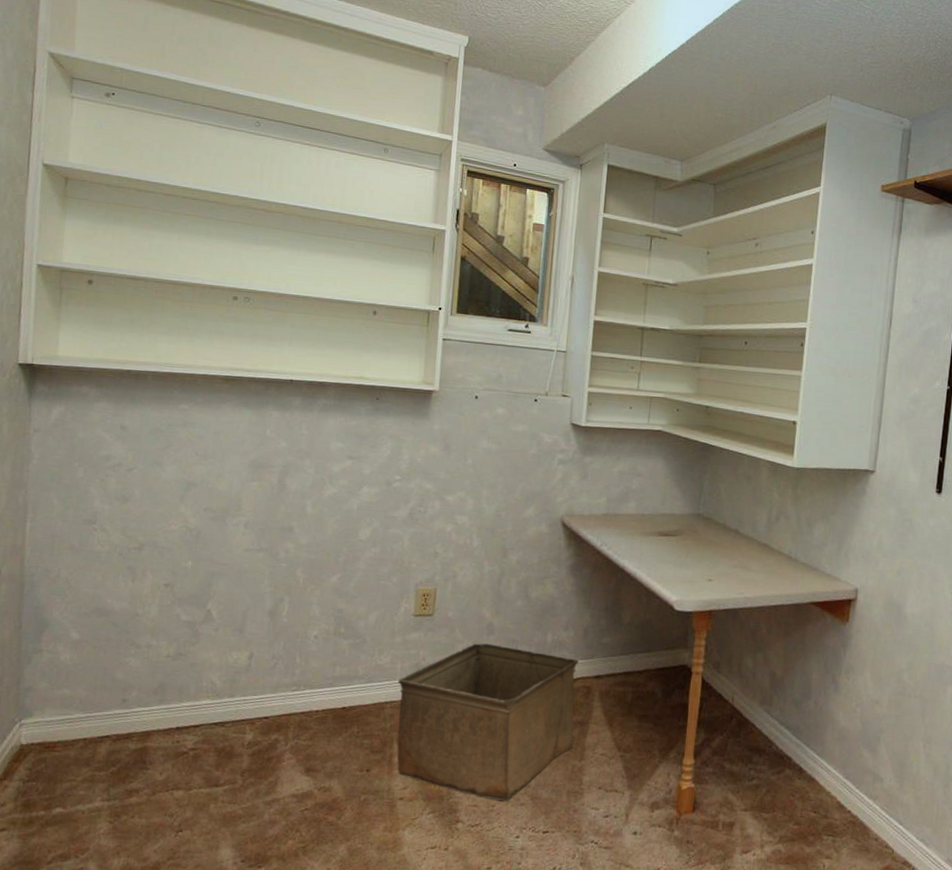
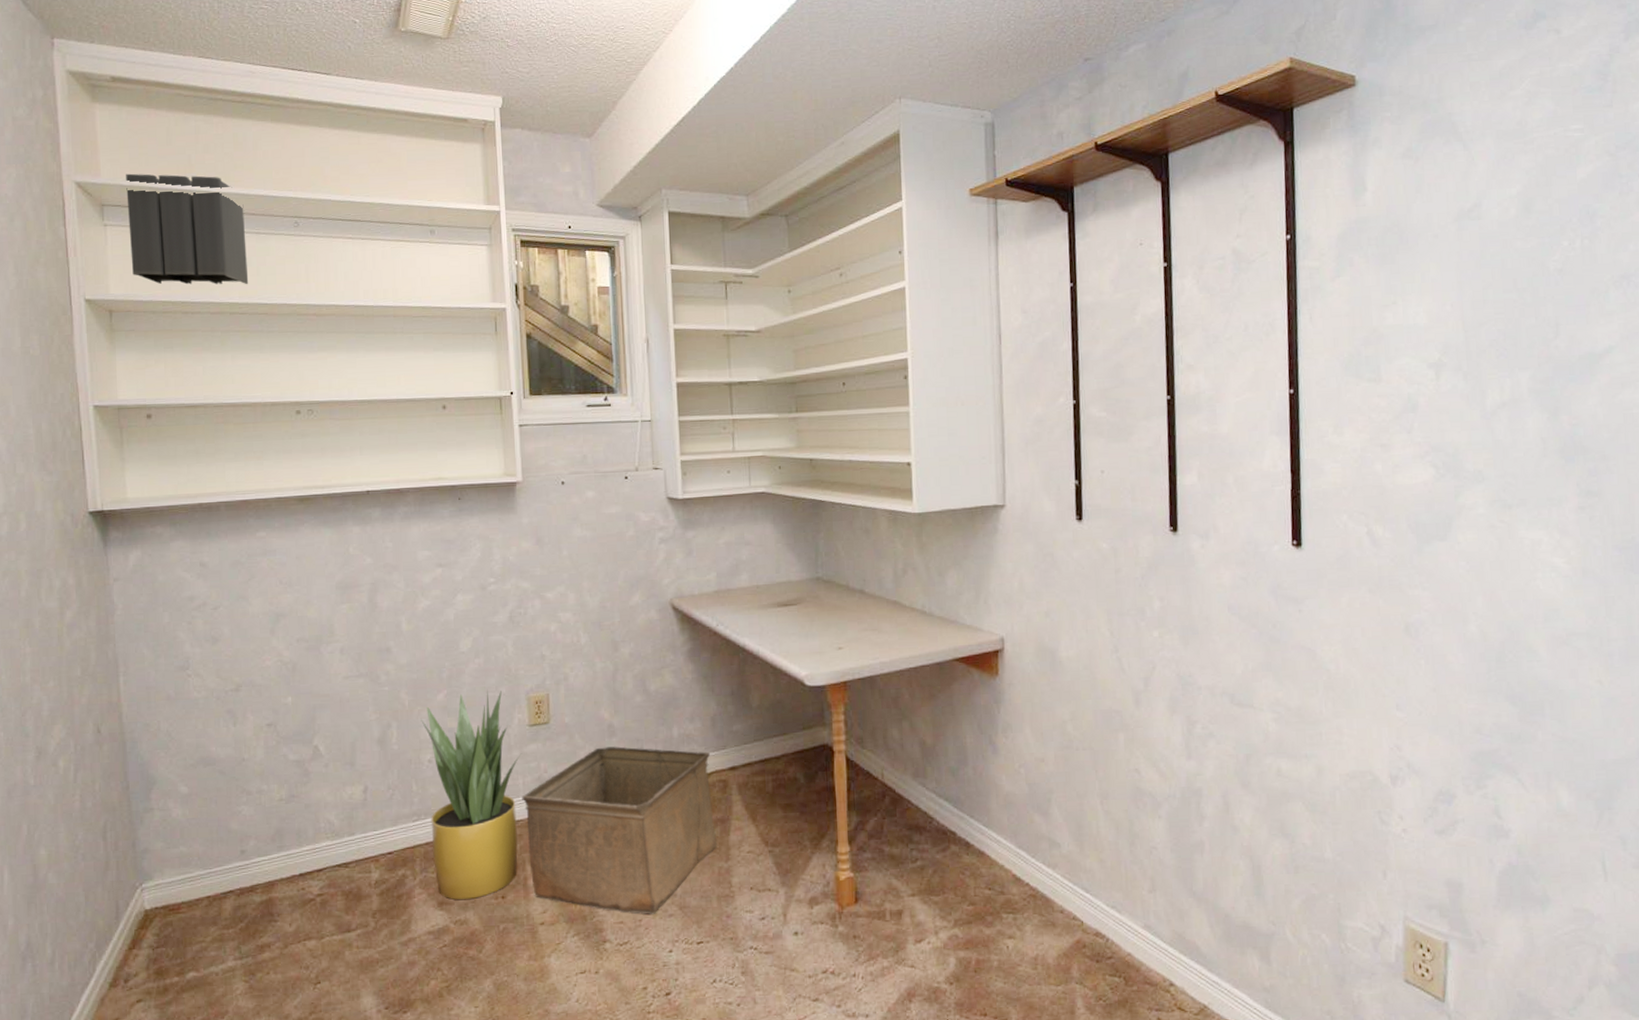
books: none [93,52,210,173] -> present [126,173,249,285]
planter: none [306,578,403,769] -> present [421,690,521,900]

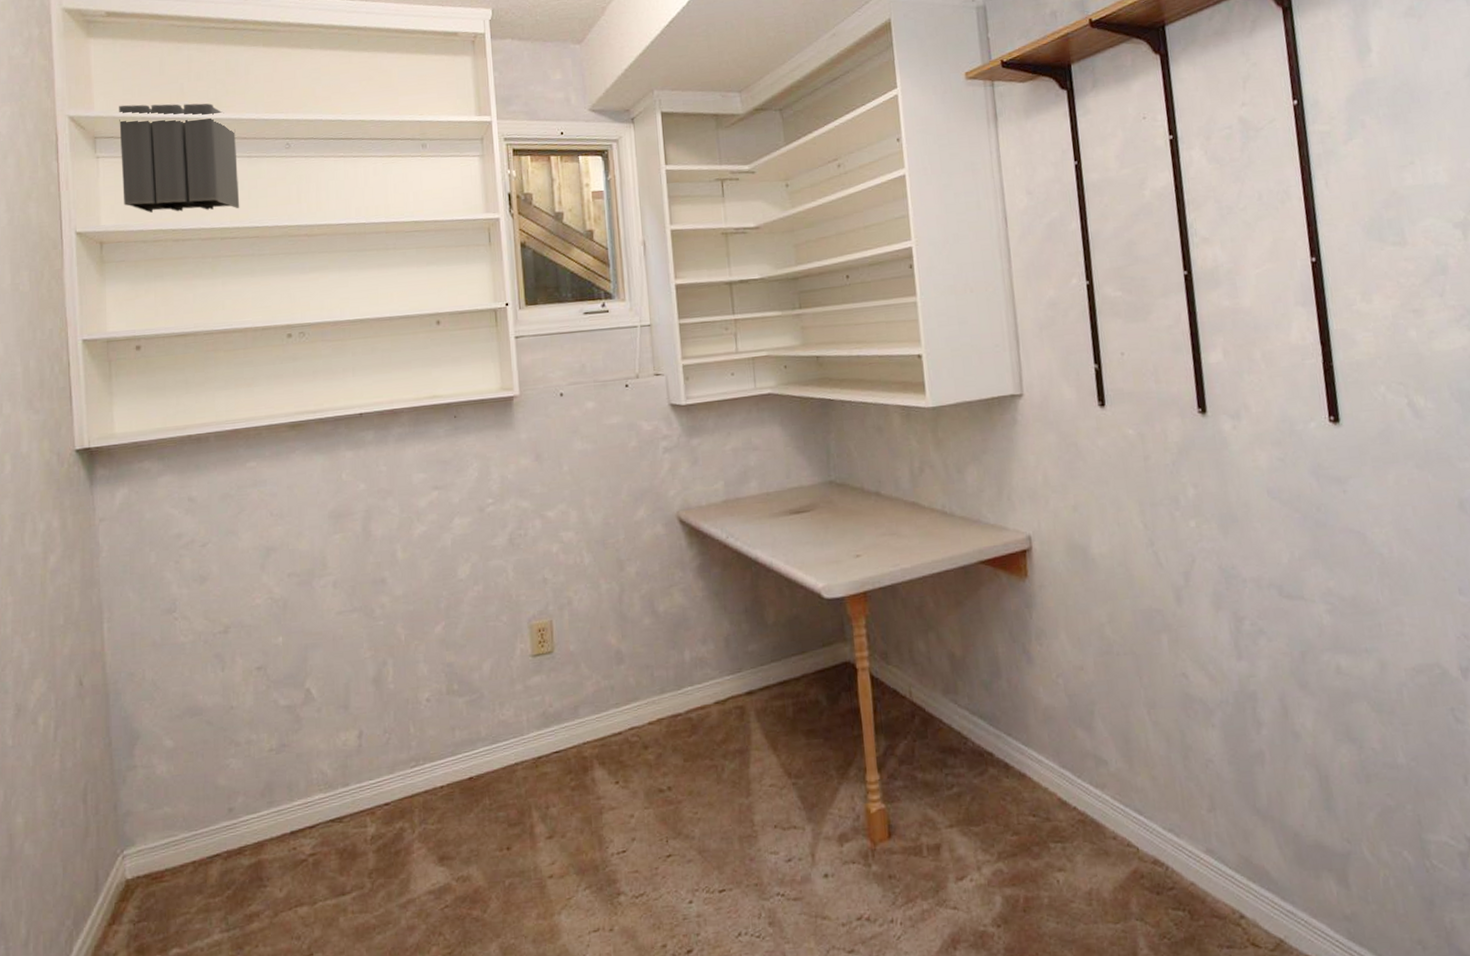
planter: present [421,690,521,900] -> none [418,619,525,854]
storage bin: present [522,746,718,914] -> none [526,674,737,861]

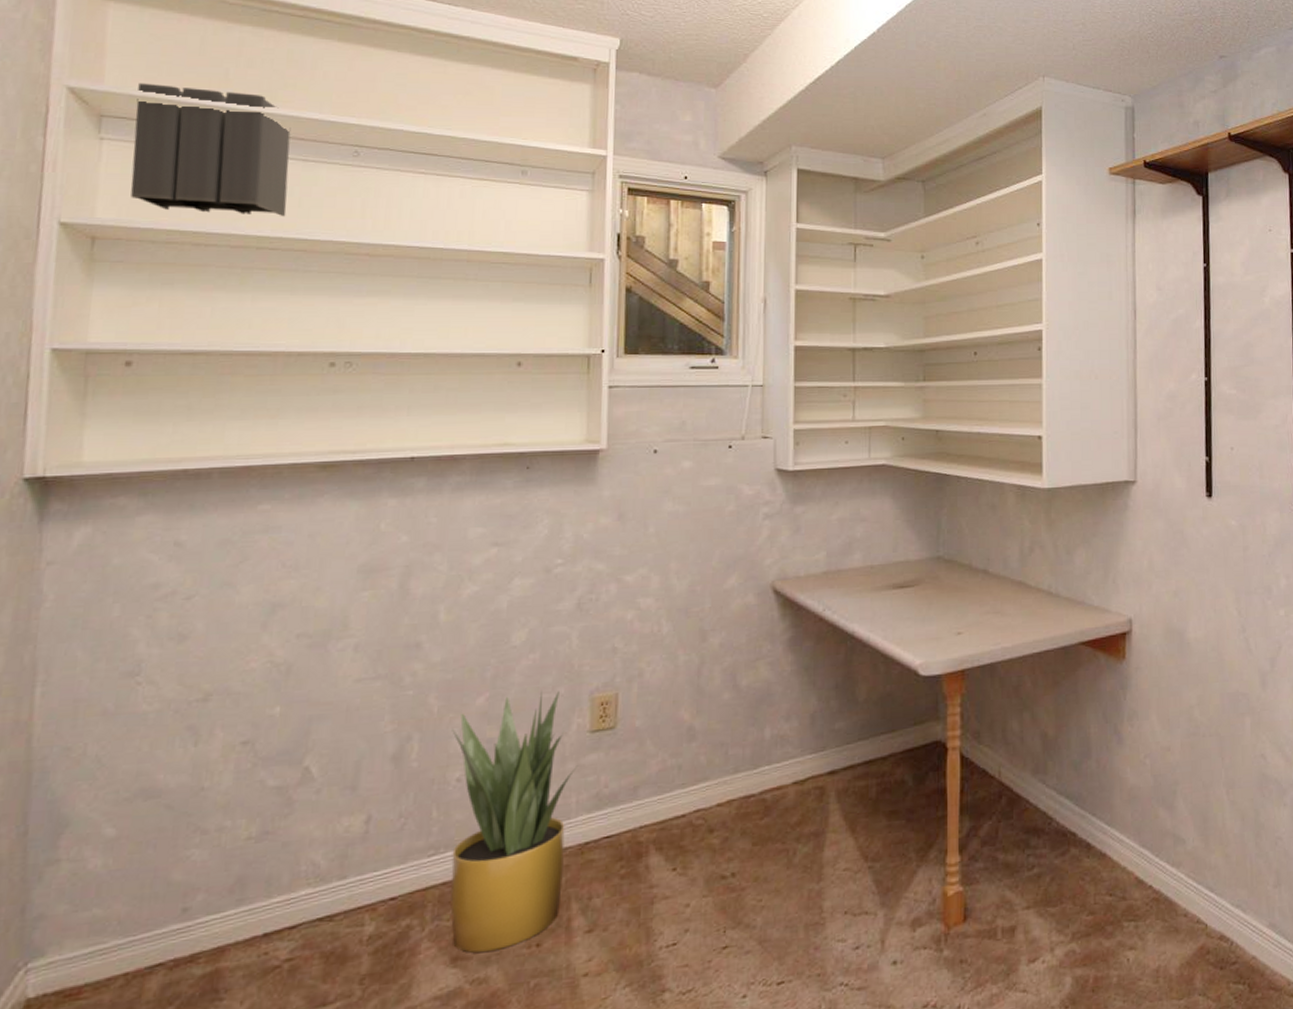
planter: none [418,619,525,854] -> present [450,691,577,953]

